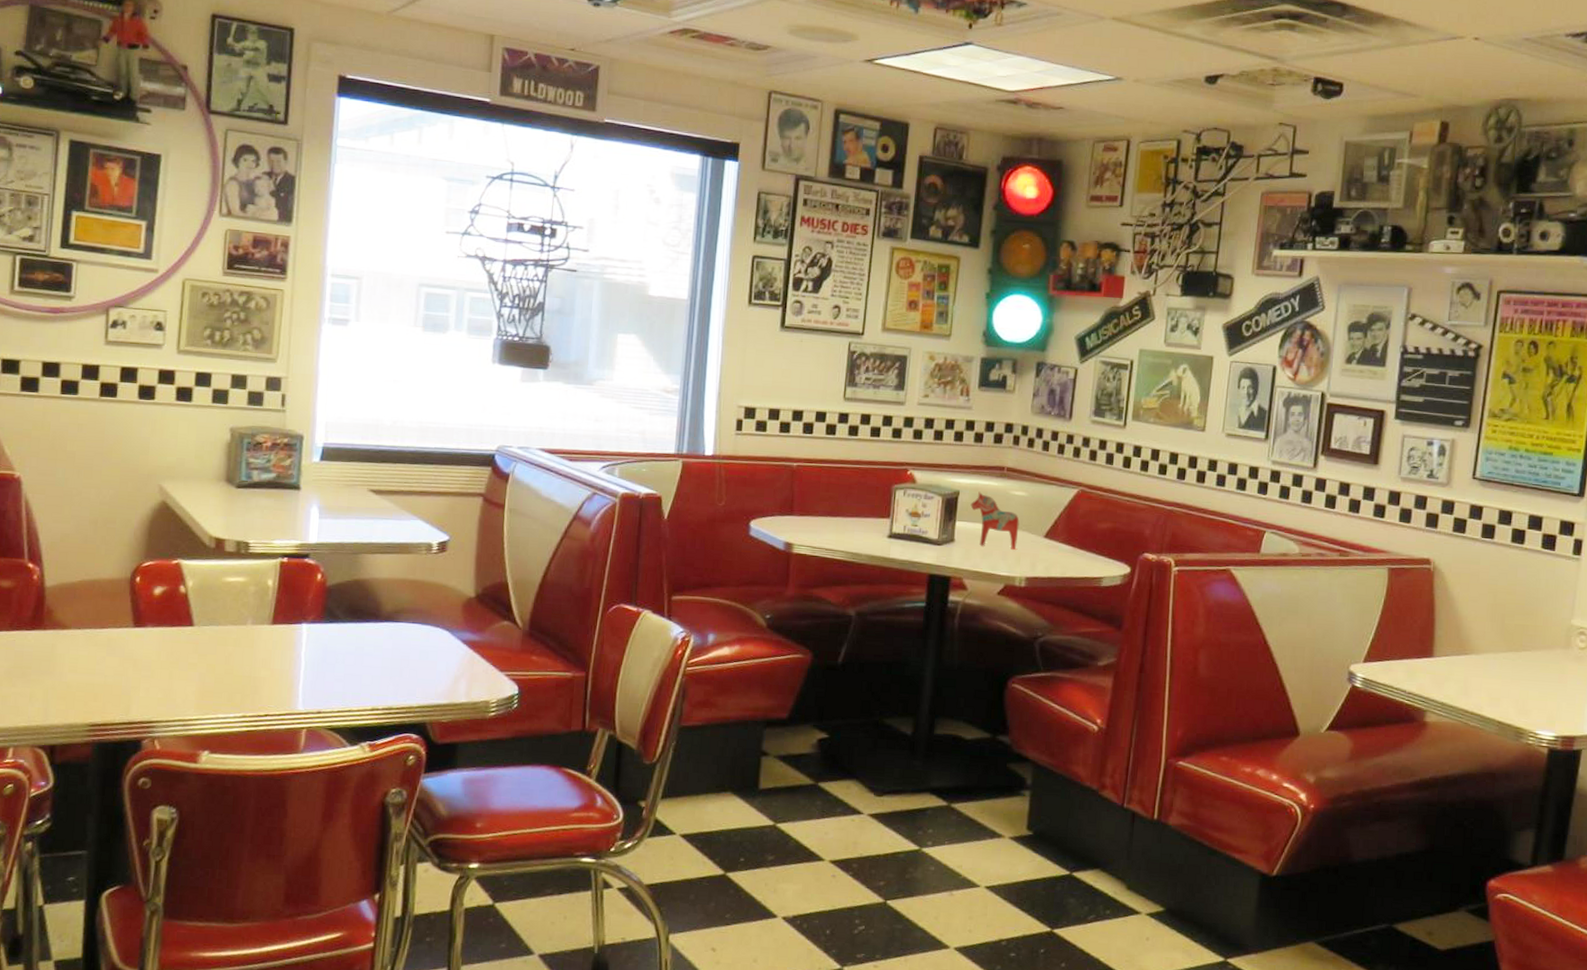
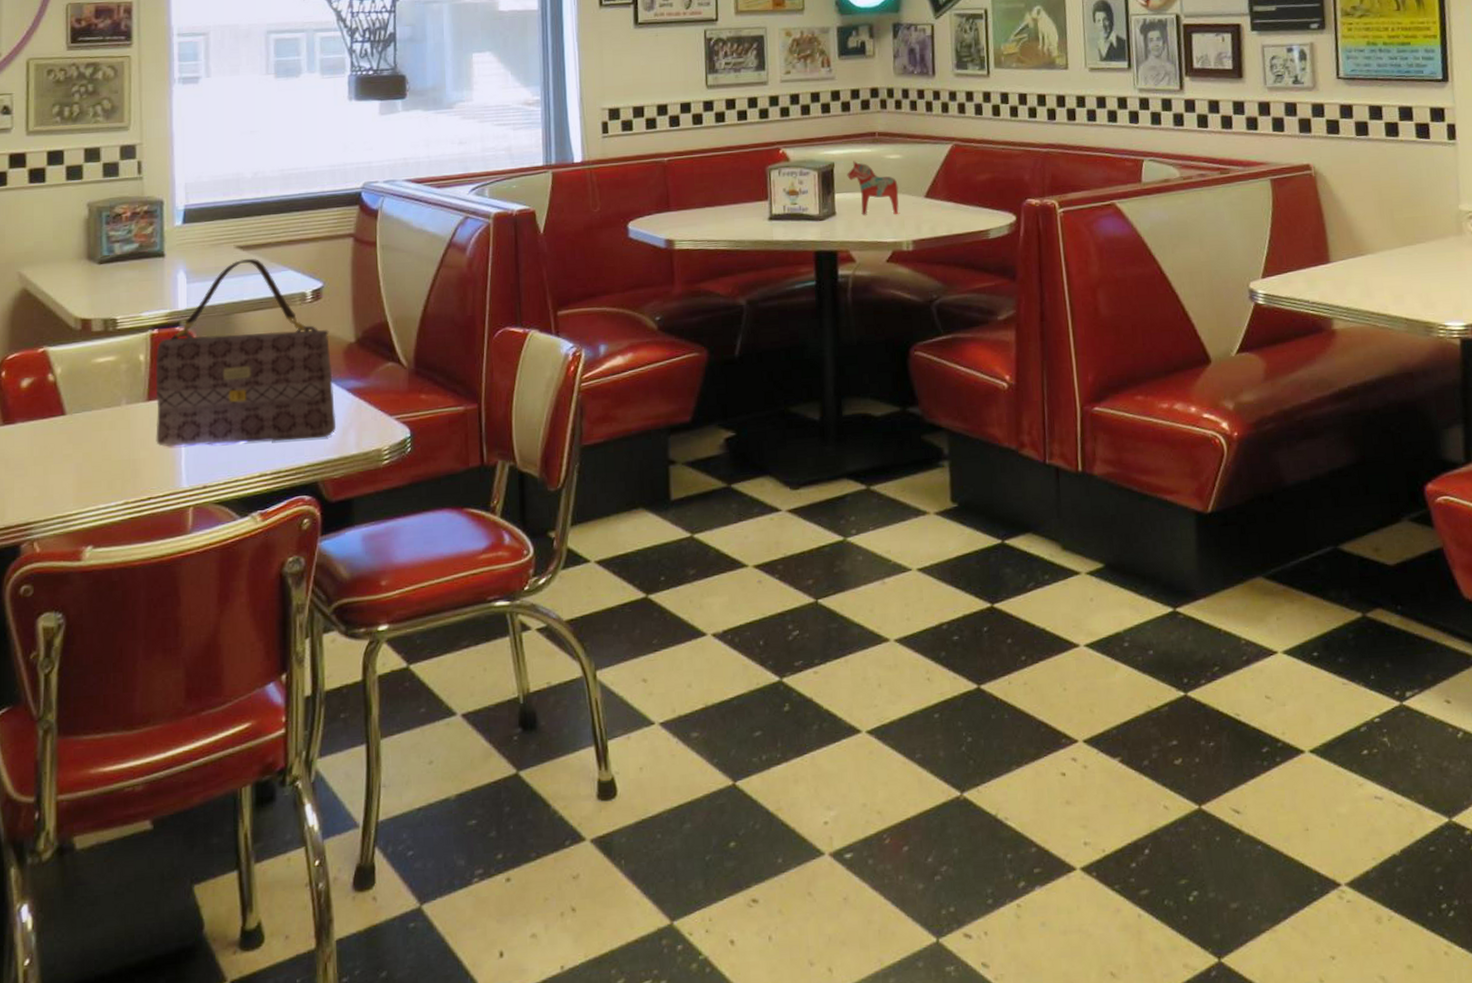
handbag: none [277,502,451,683] -> present [155,258,337,447]

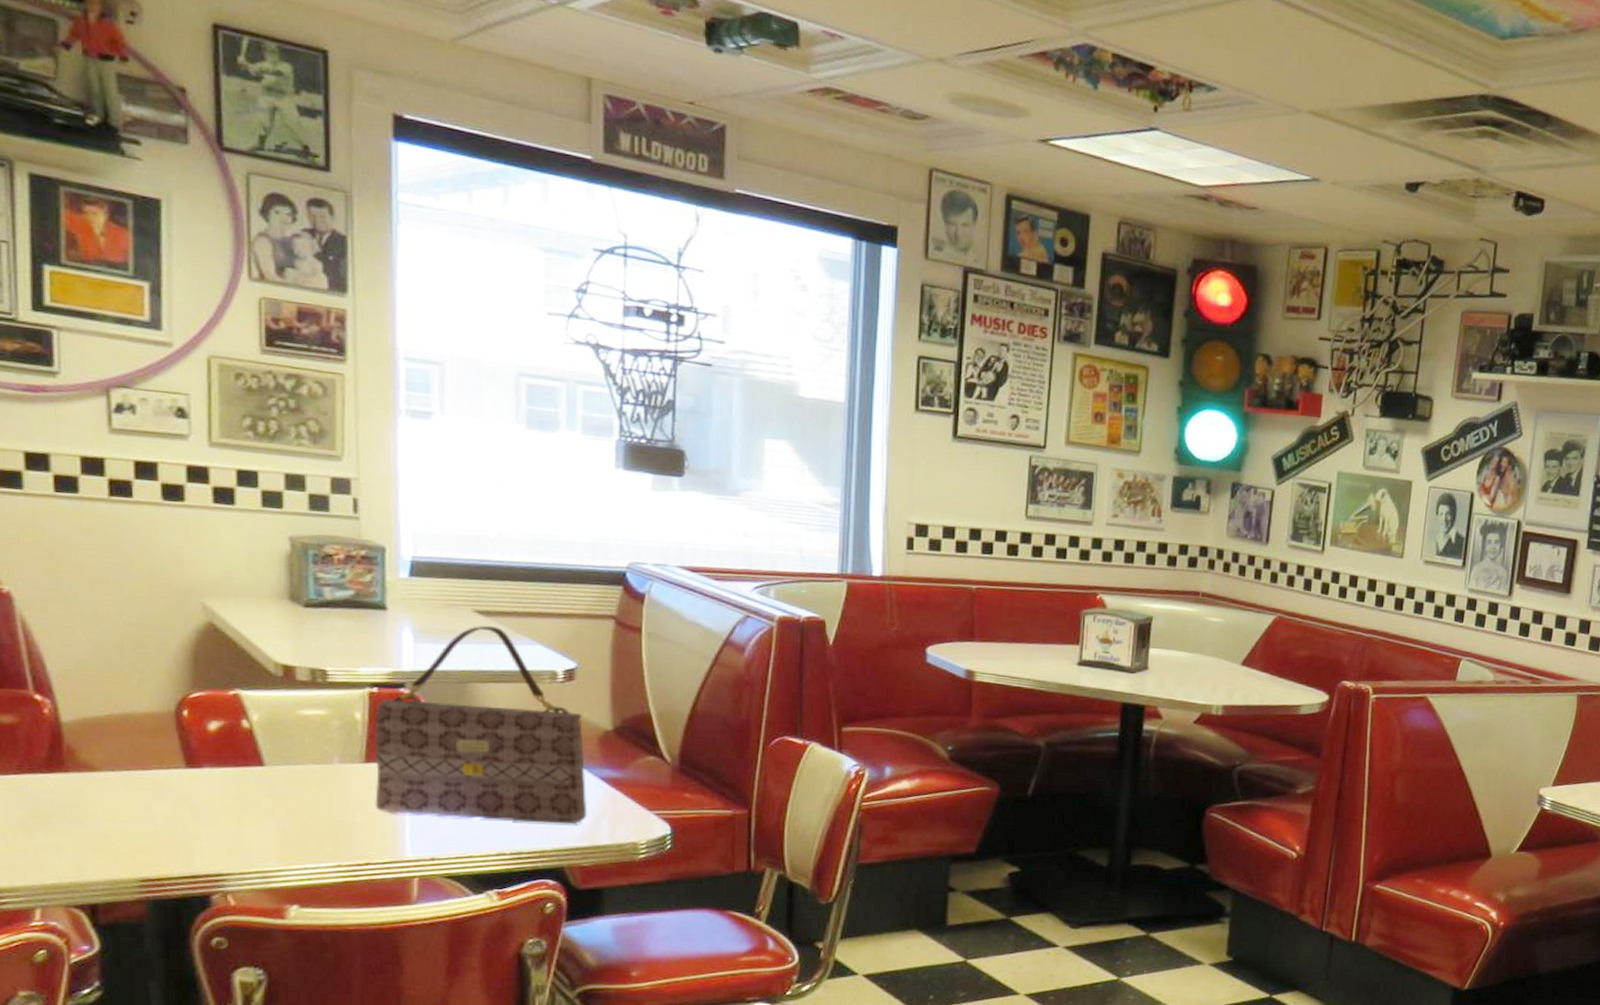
decorative figurine: present [847,160,899,215] -> none [1164,617,1216,677]

